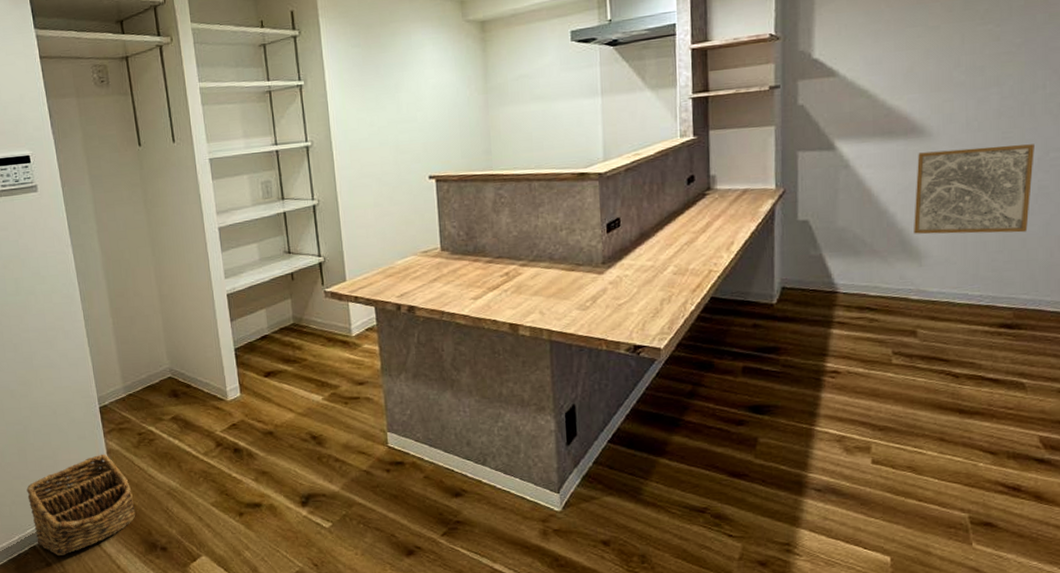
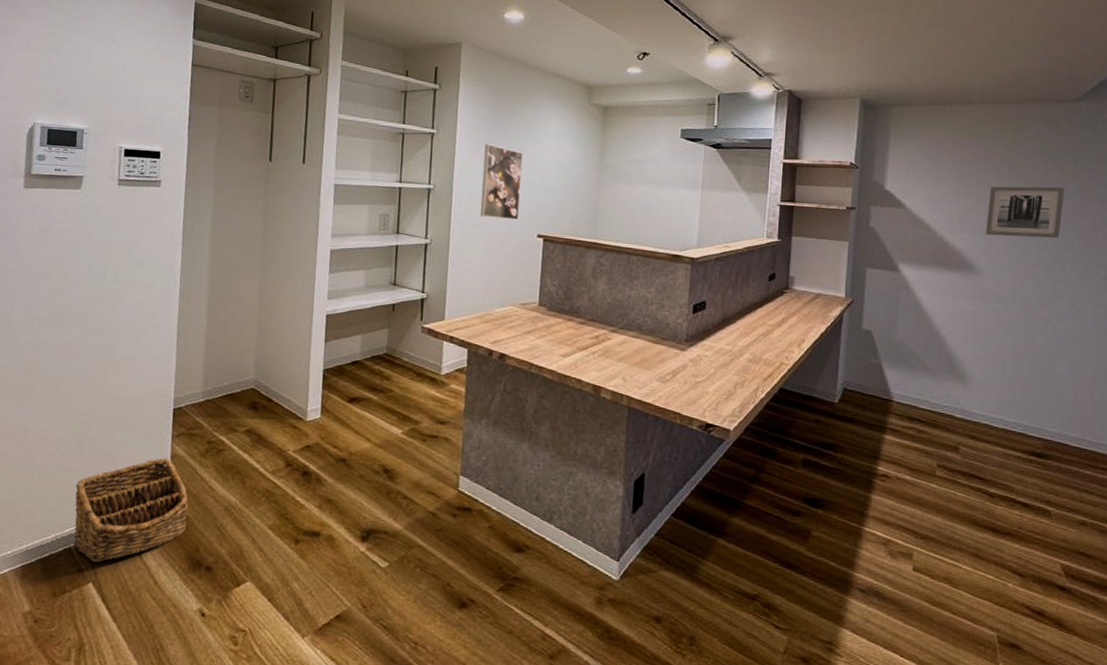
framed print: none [358,86,406,167] -> present [480,144,523,221]
wall art: present [914,144,1034,234] -> none [961,286,1064,371]
wall art: none [936,18,1032,91] -> present [985,186,1065,239]

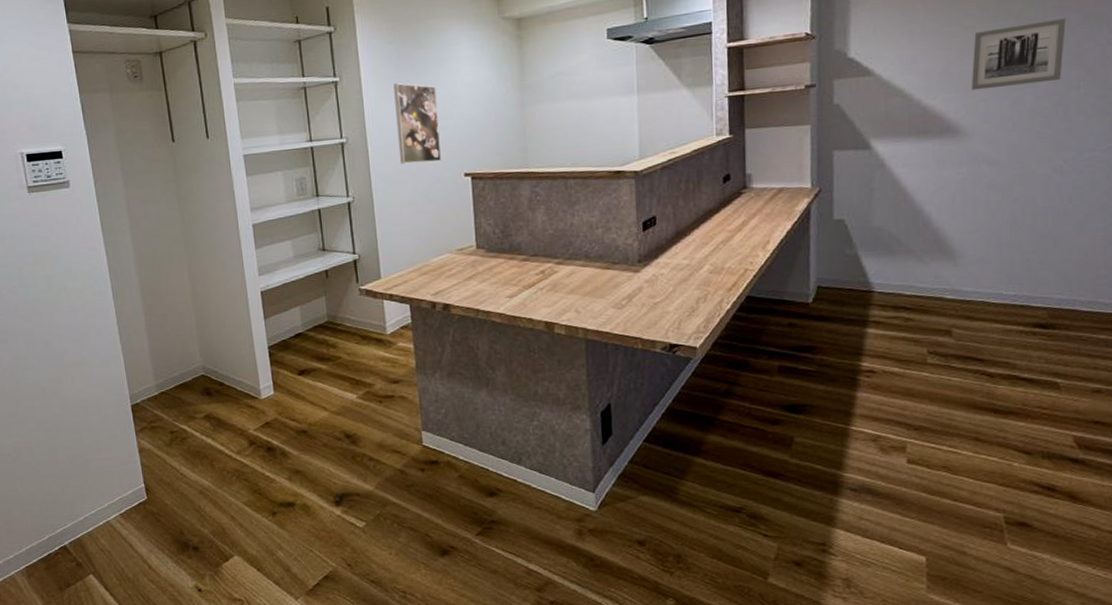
basket: present [74,457,188,562] -> none [57,452,168,555]

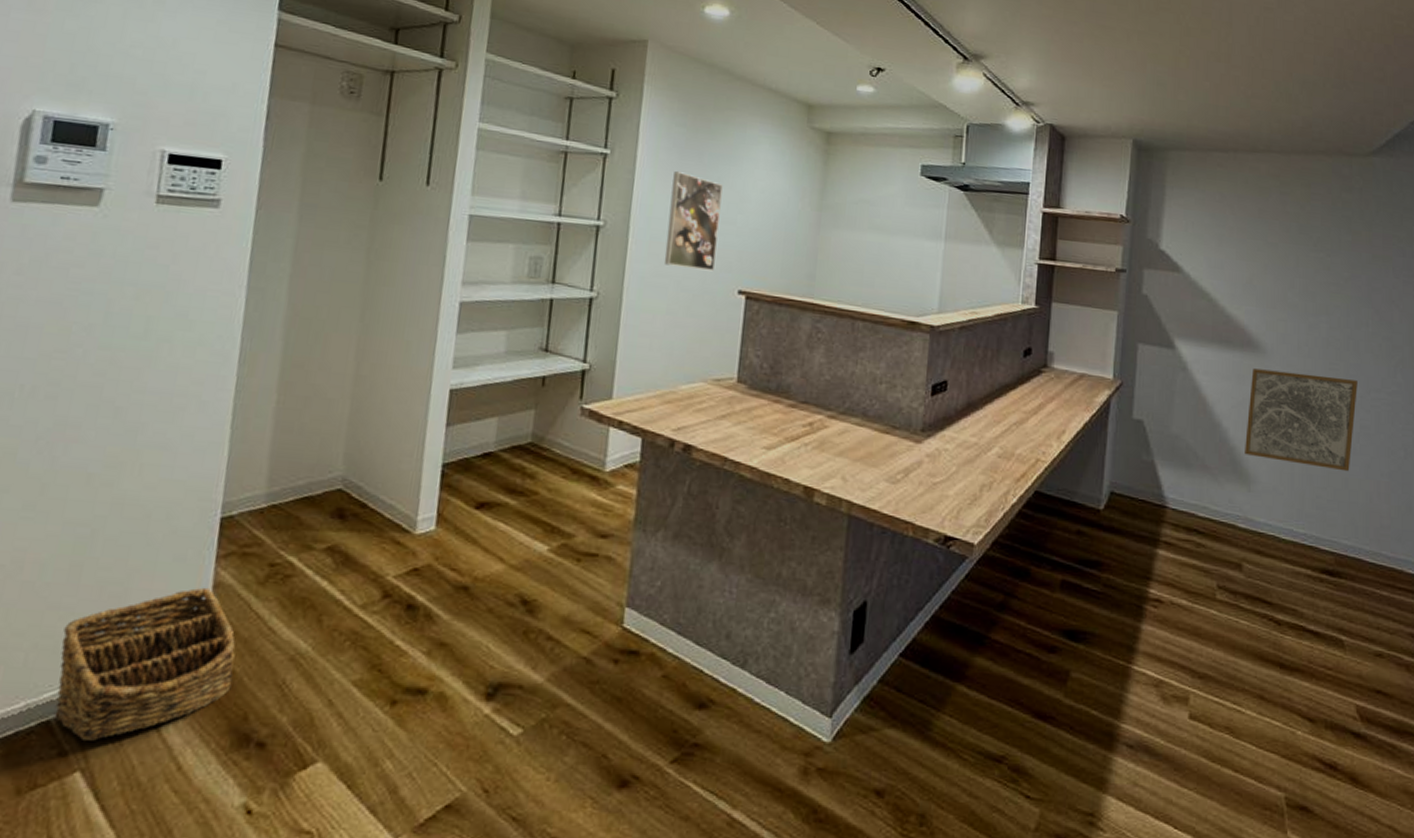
basket: none [57,452,168,555] -> present [54,587,236,741]
wall art: none [949,144,1069,234] -> present [1245,368,1358,472]
wall art: present [971,18,1066,91] -> none [1272,250,1358,315]

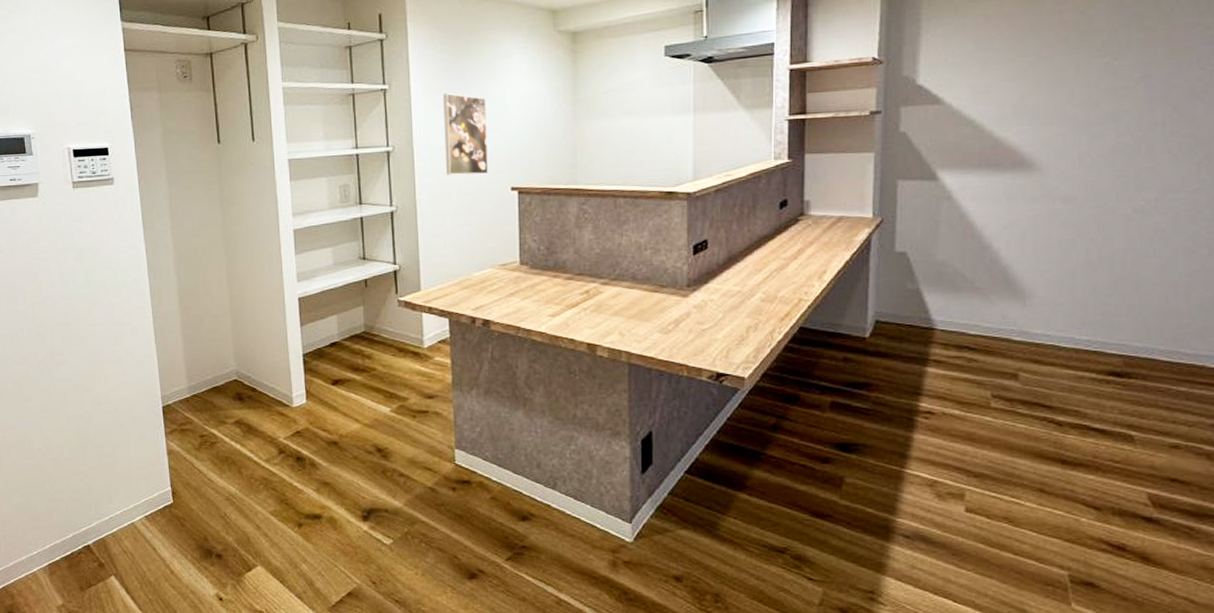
basket: present [54,587,236,741] -> none [84,454,193,557]
wall art: present [1245,368,1358,472] -> none [1019,184,1151,276]

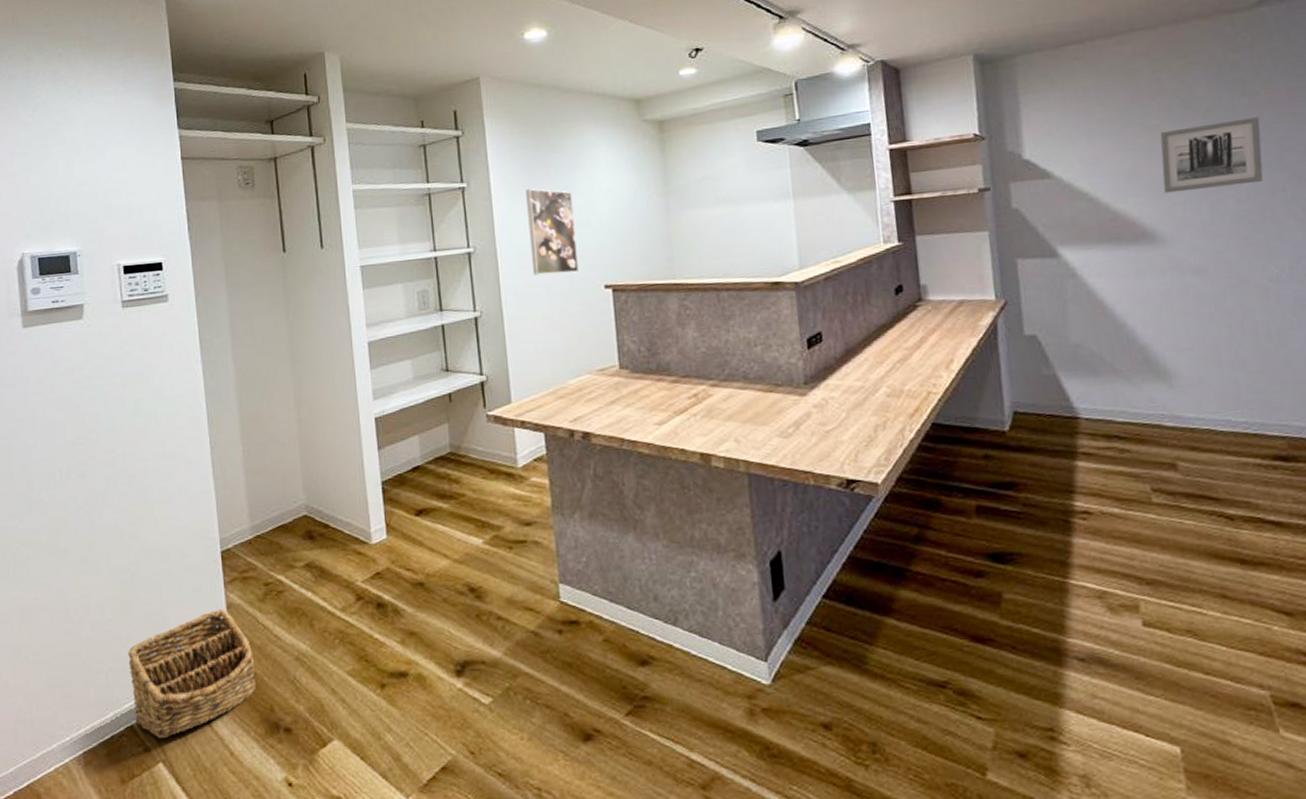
basket: none [84,454,193,557] -> present [128,608,256,738]
wall art: none [1047,52,1152,124] -> present [1160,117,1264,193]

